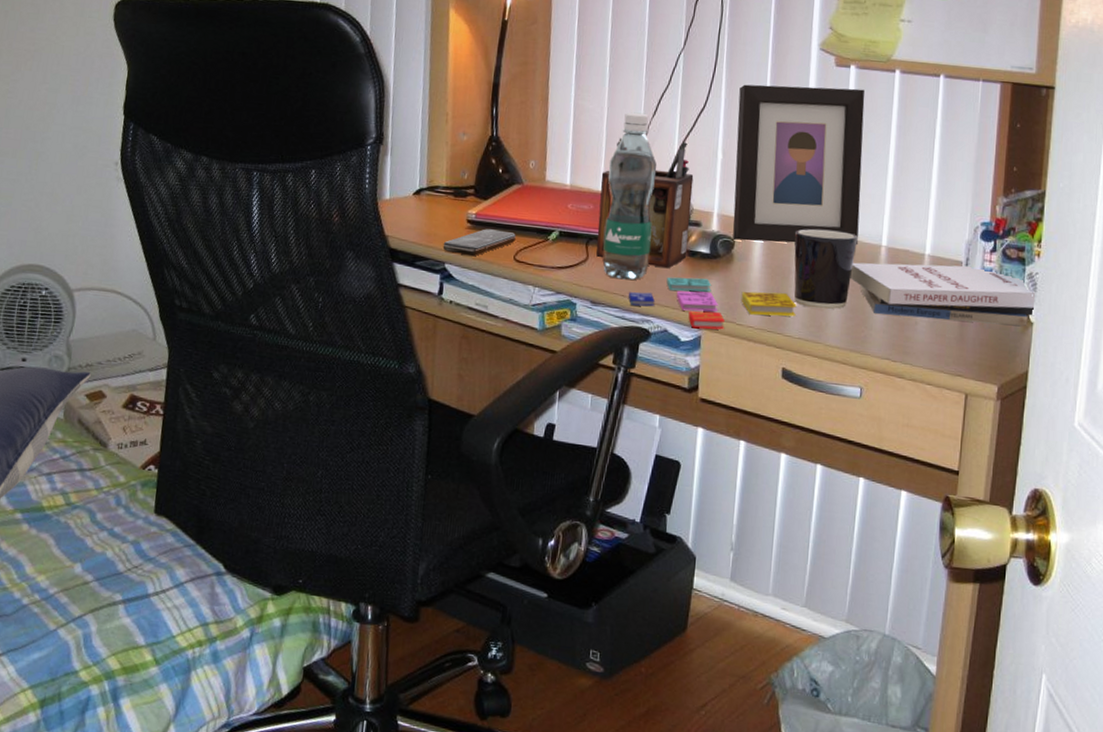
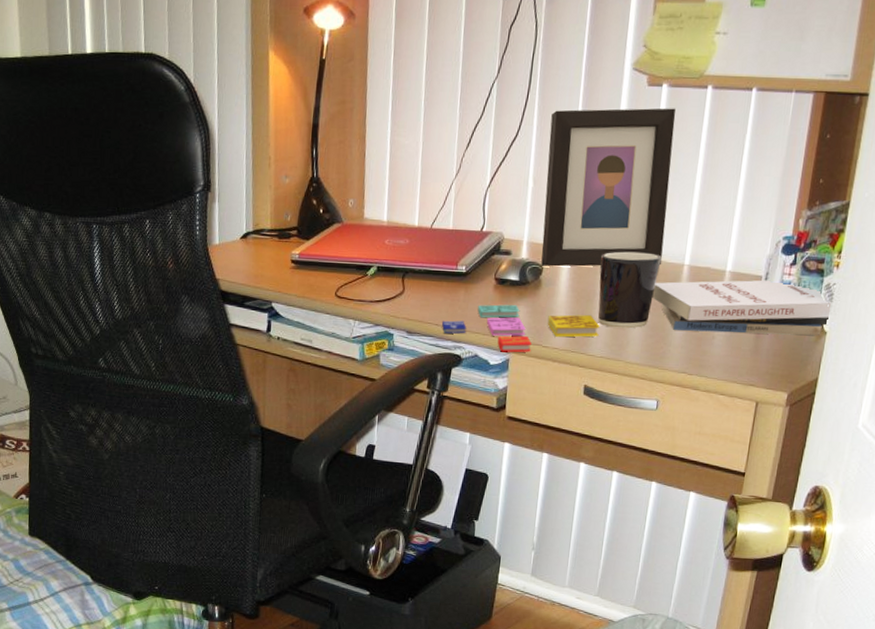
mobile phone: present [442,228,516,257] -> none [269,268,337,295]
desk organizer: present [596,137,694,269] -> none [412,171,505,297]
bottle: present [602,112,657,281] -> none [417,145,470,310]

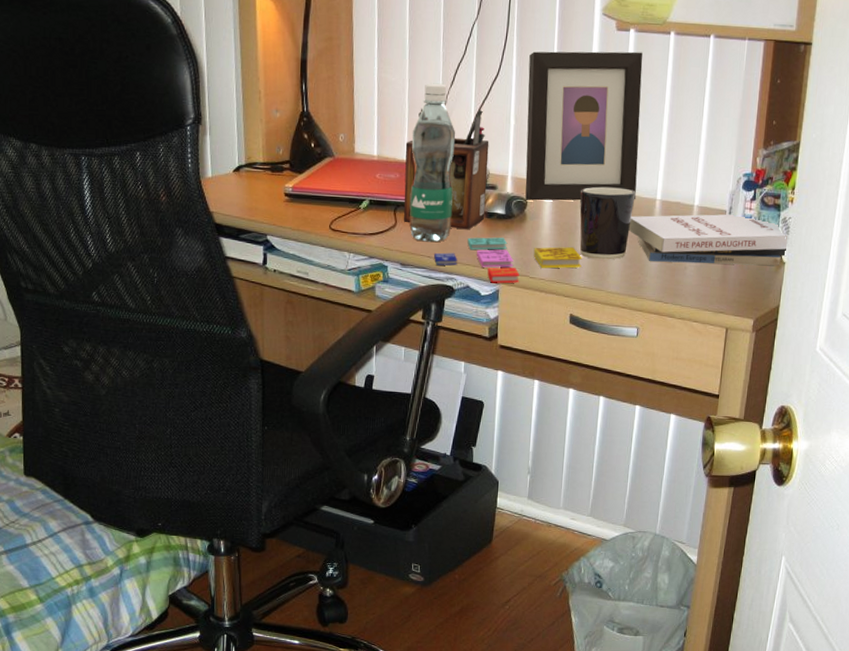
desk organizer: none [412,171,505,297] -> present [403,108,489,230]
bottle: none [417,145,470,310] -> present [409,83,456,243]

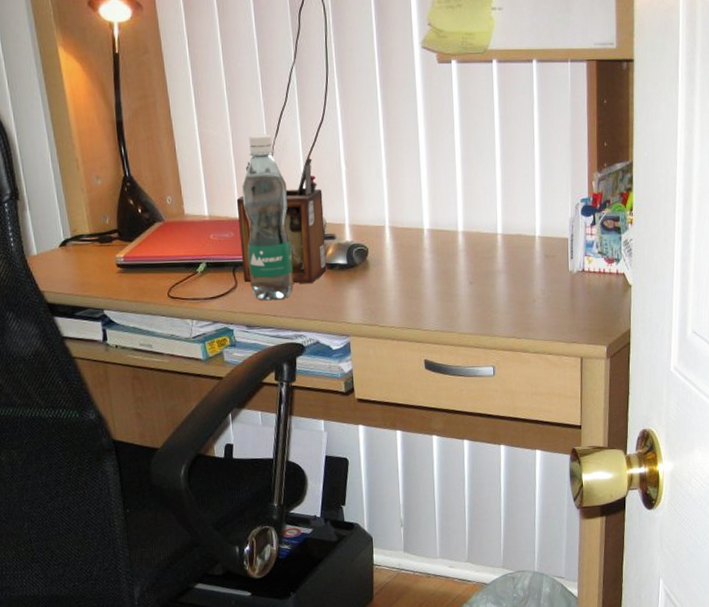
books: present [433,237,582,284] -> none [279,288,430,336]
picture frame: present [525,51,643,201] -> none [353,83,477,247]
mug: present [579,186,636,260] -> none [420,225,476,301]
books: present [628,214,787,266] -> none [473,241,632,297]

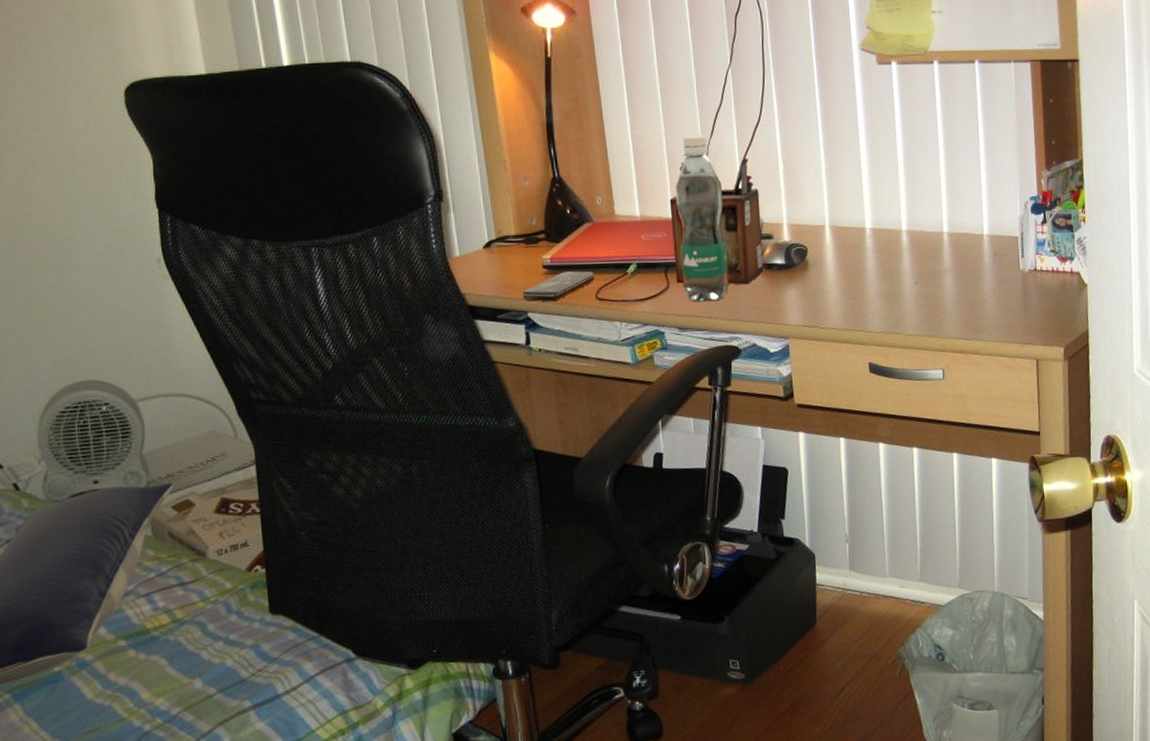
mobile phone: none [98,270,166,300] -> present [522,271,594,302]

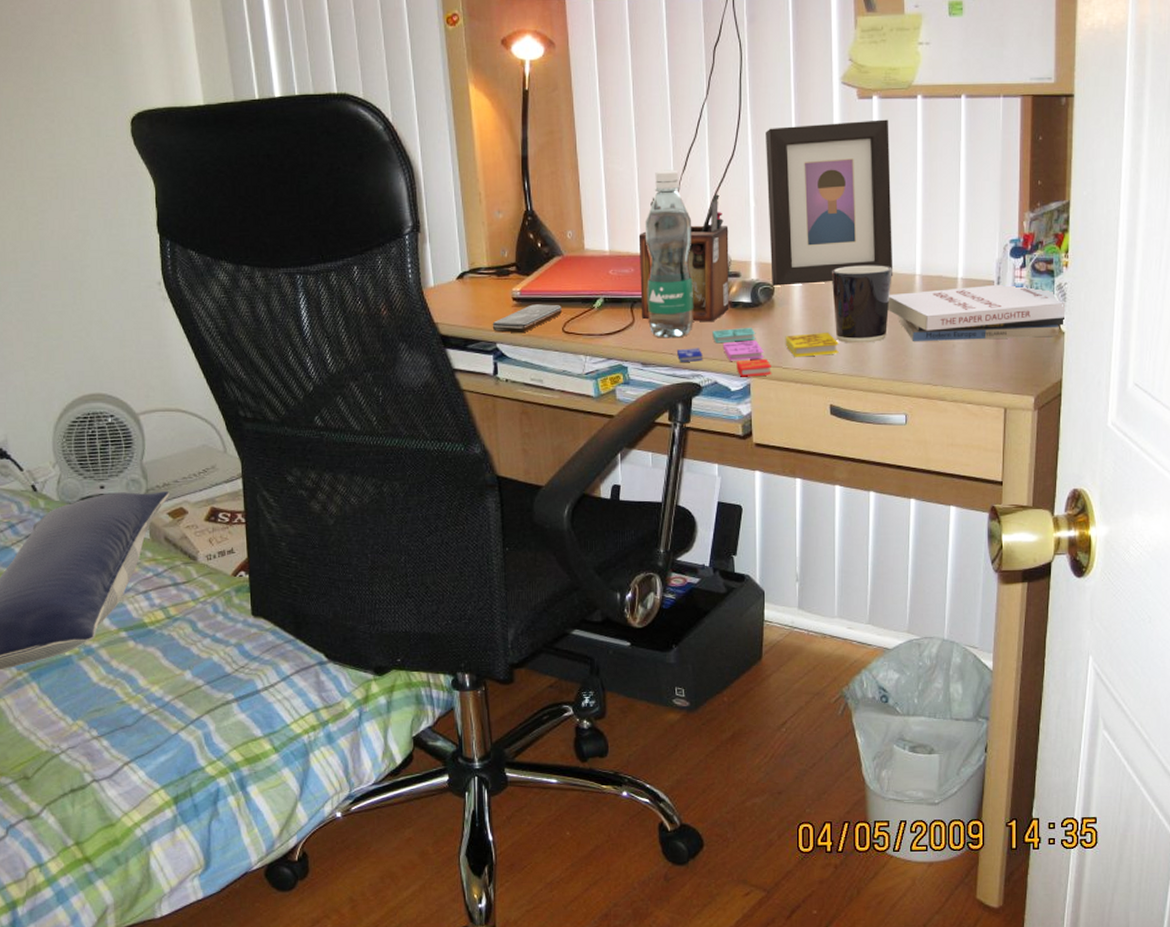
books: none [713,289,874,338] -> present [676,328,839,377]
picture frame: none [790,84,922,247] -> present [766,119,894,286]
mug: none [862,224,921,302] -> present [831,265,892,344]
books: none [918,240,1088,297] -> present [887,284,1066,341]

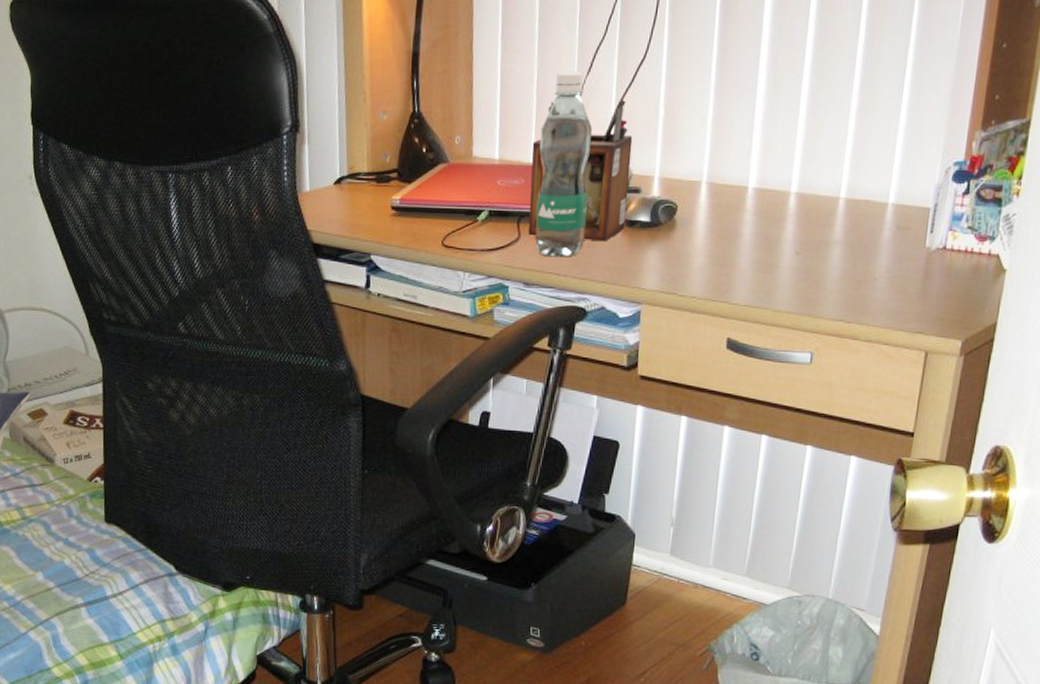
mobile phone: present [492,304,562,334] -> none [367,214,443,245]
books: present [676,328,839,377] -> none [562,249,744,304]
picture frame: present [766,119,894,286] -> none [675,20,827,205]
mug: present [831,265,892,344] -> none [741,185,814,272]
books: present [887,284,1066,341] -> none [803,212,1010,275]

